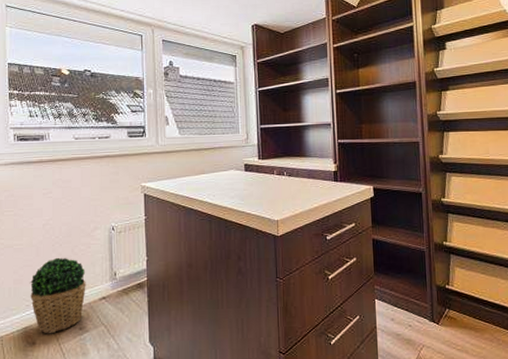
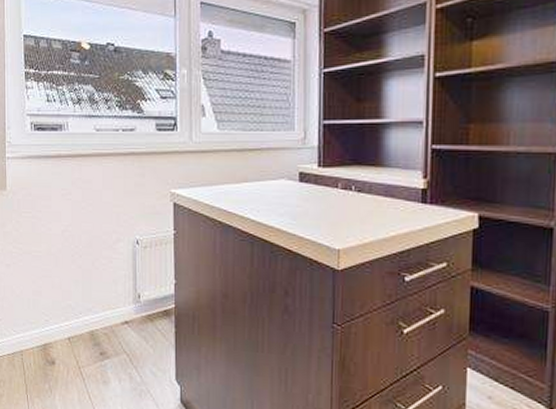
potted plant: present [29,257,86,334] -> none [48,270,107,355]

